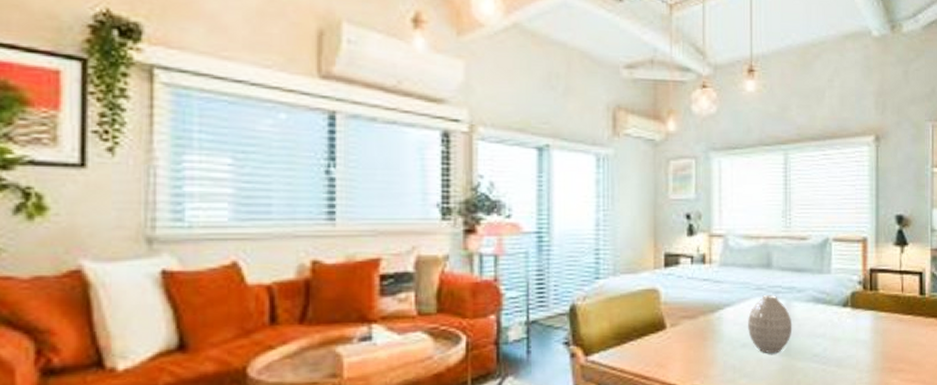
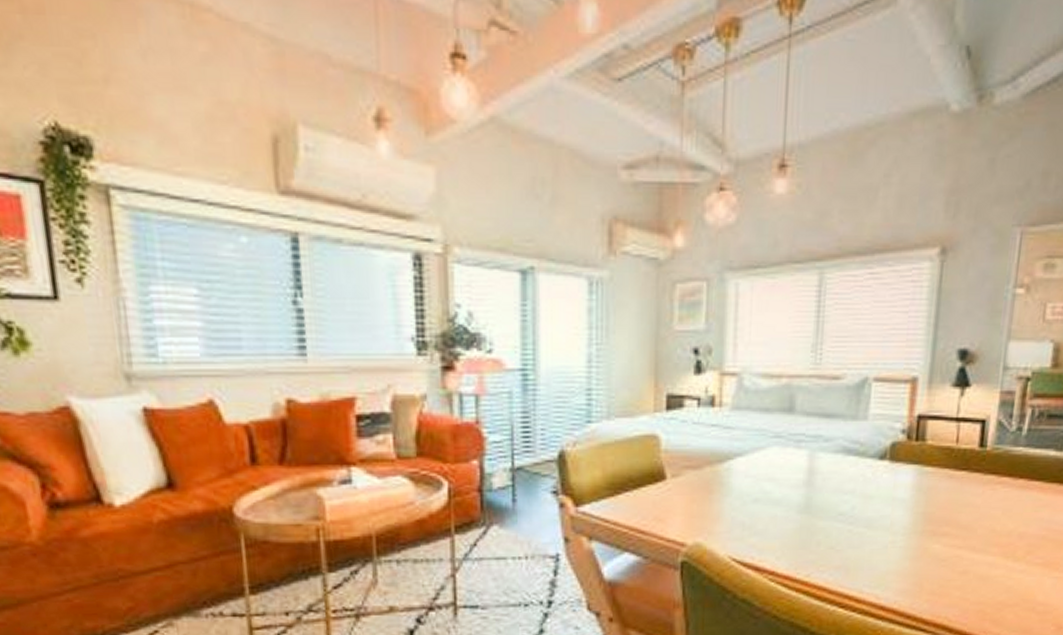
vase: present [748,295,793,354] -> none [762,444,816,511]

